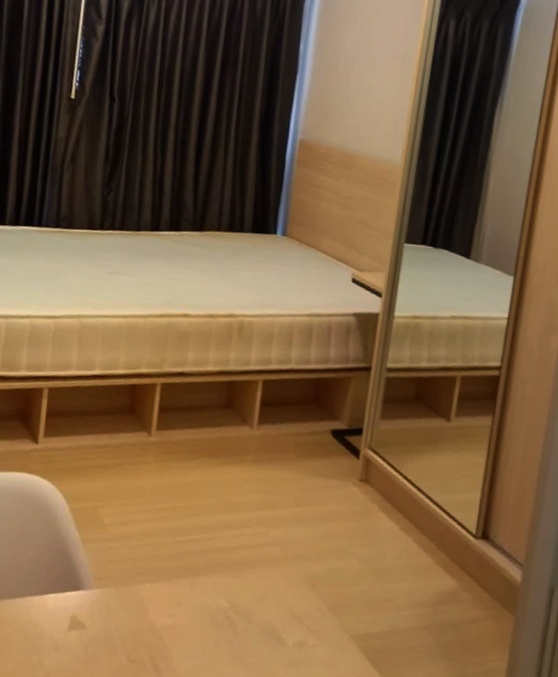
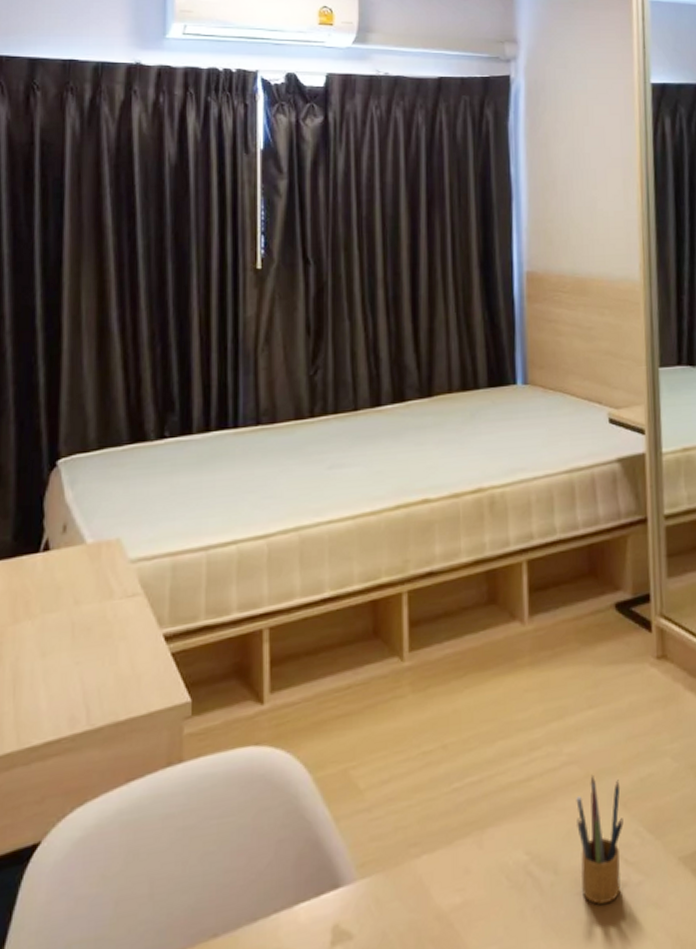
pencil box: none [268,556,312,654] -> present [576,774,624,905]

